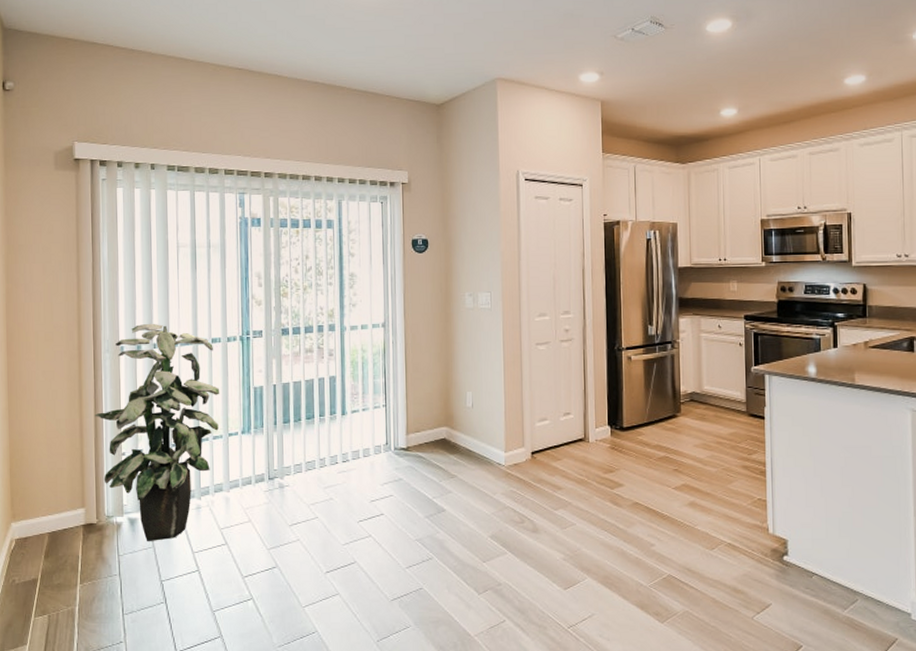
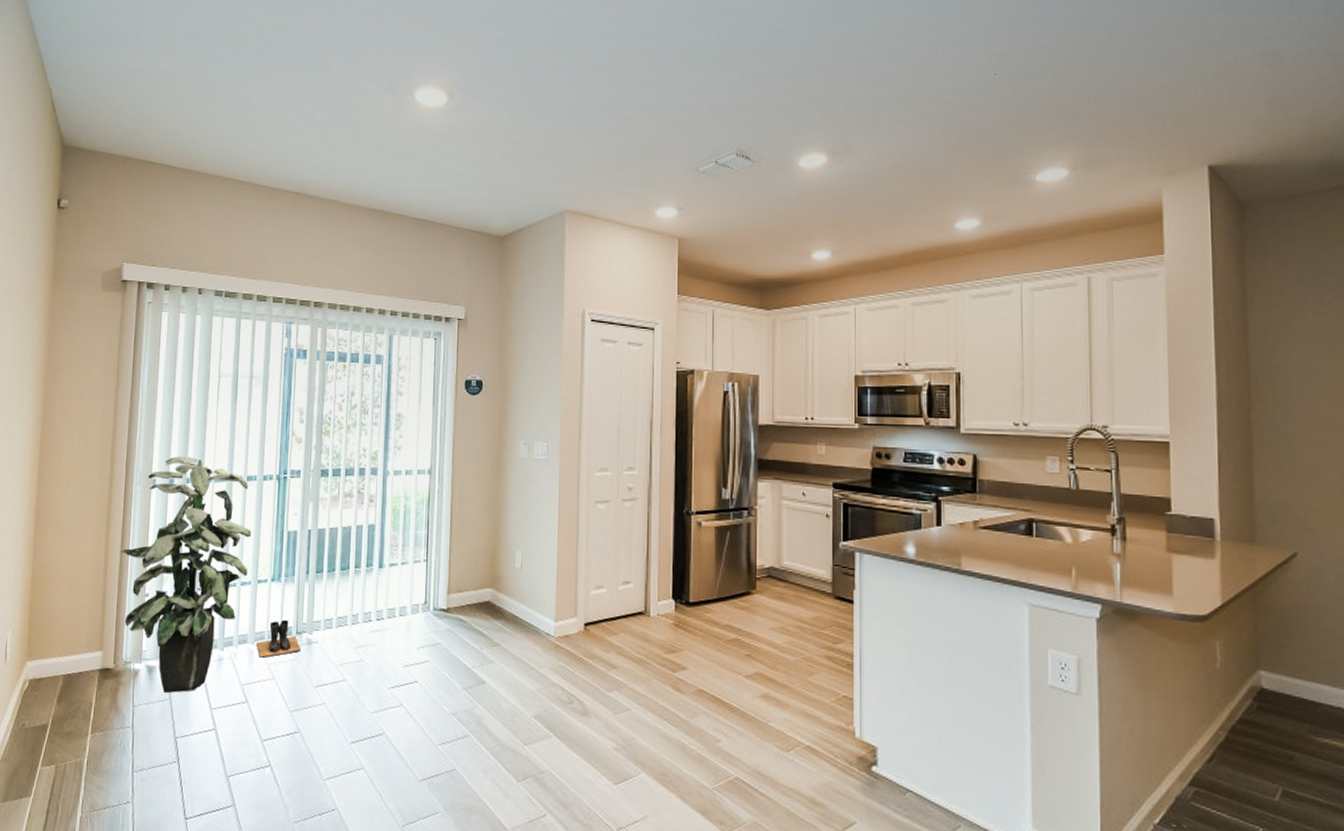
boots: none [231,467,274,503] -> present [256,619,301,658]

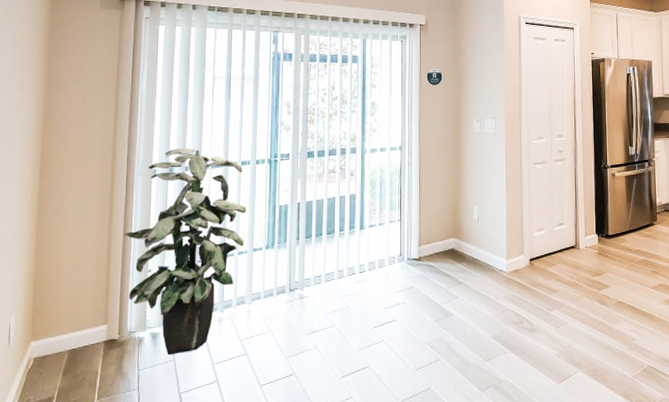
boots: present [256,619,301,658] -> none [253,280,294,315]

